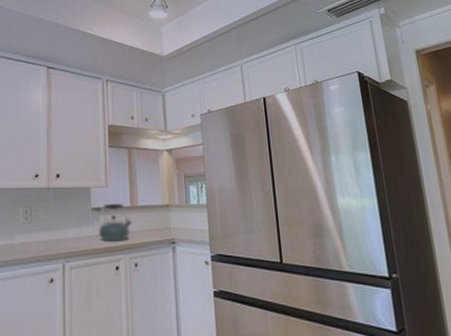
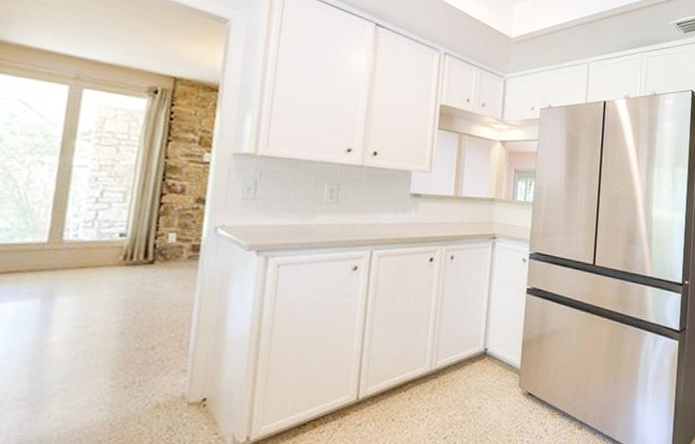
kettle: present [98,204,133,241] -> none [415,191,455,232]

